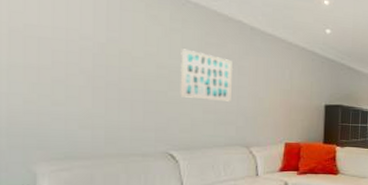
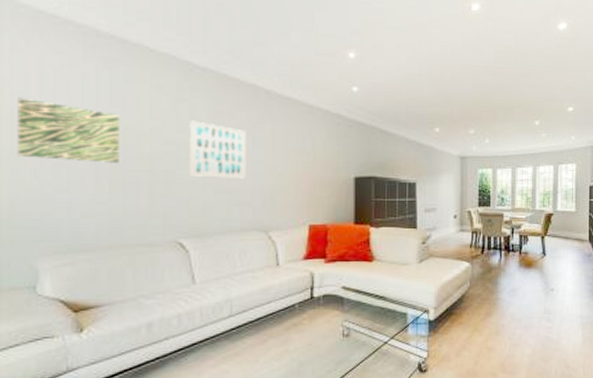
wall art: none [16,17,116,82] -> present [17,97,119,163]

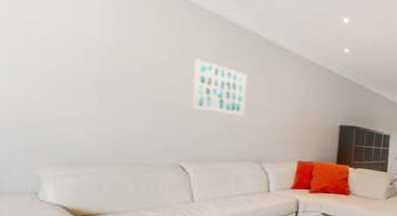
wall art: present [17,97,119,163] -> none [17,12,125,89]

